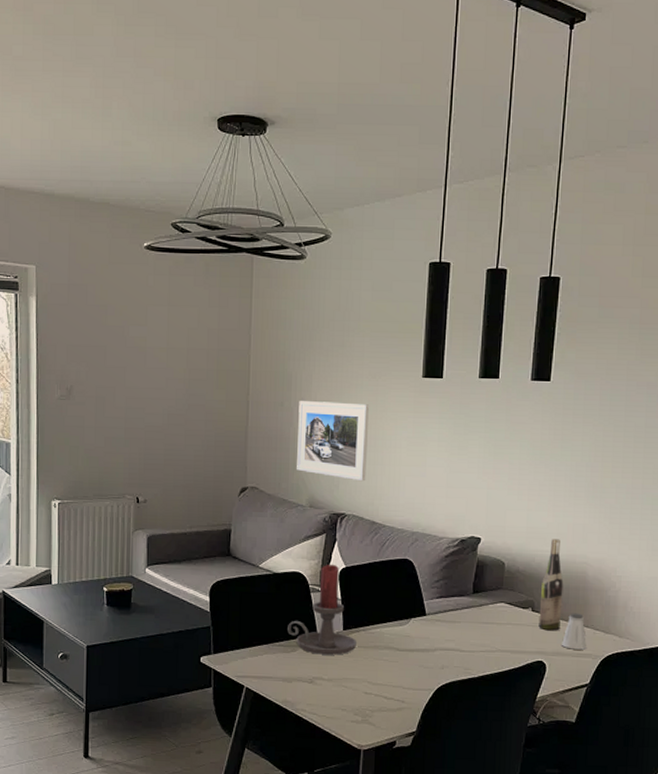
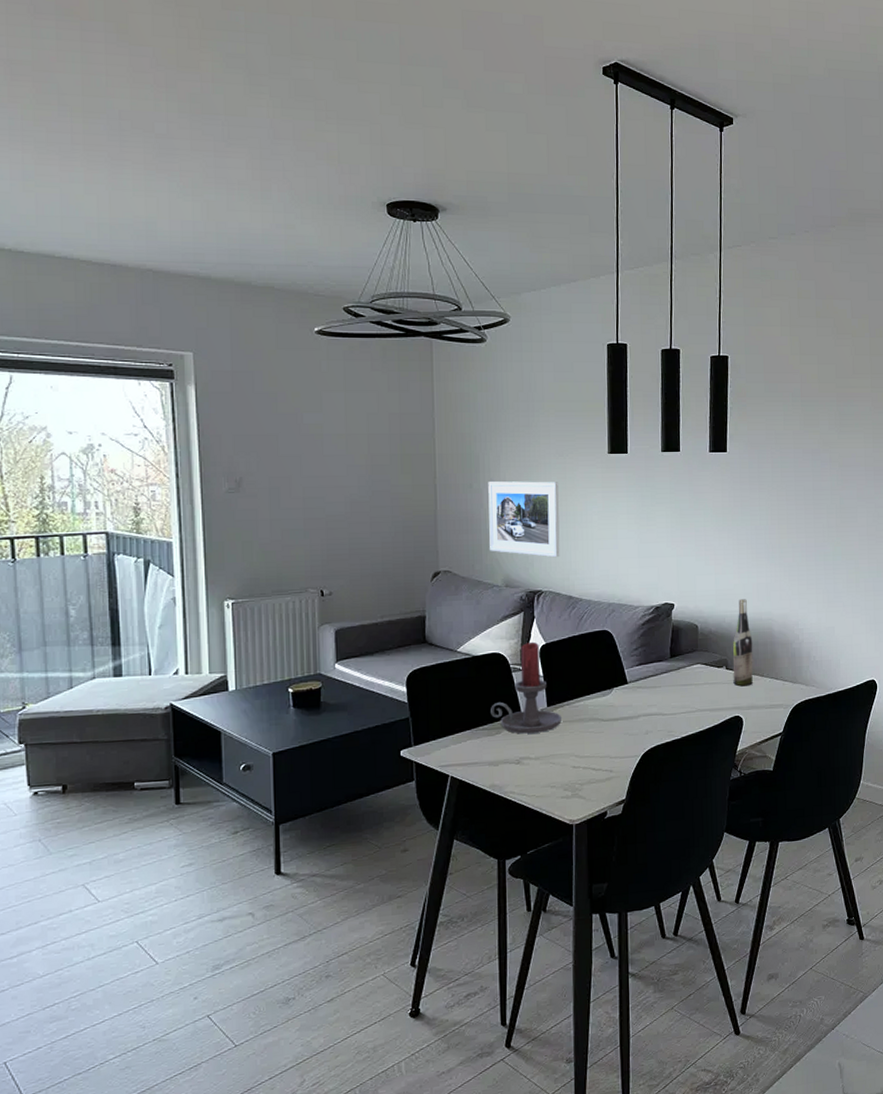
saltshaker: present [562,613,586,650] -> none [755,667,777,702]

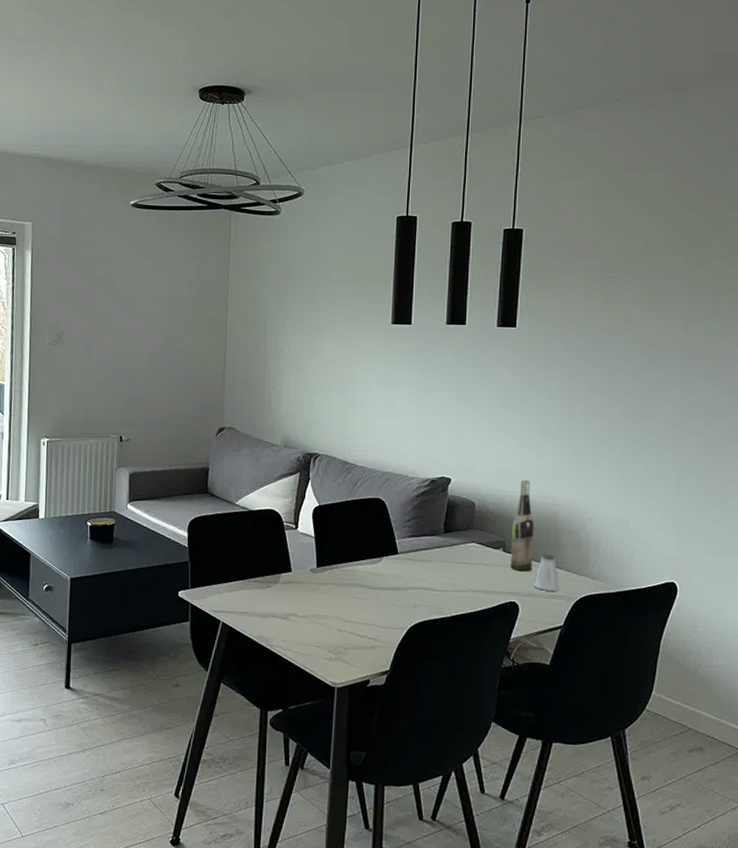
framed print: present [488,481,560,558] -> none [272,346,340,423]
candle holder: present [491,641,562,734] -> none [263,502,331,592]
saltshaker: none [755,667,777,702] -> present [534,554,559,591]

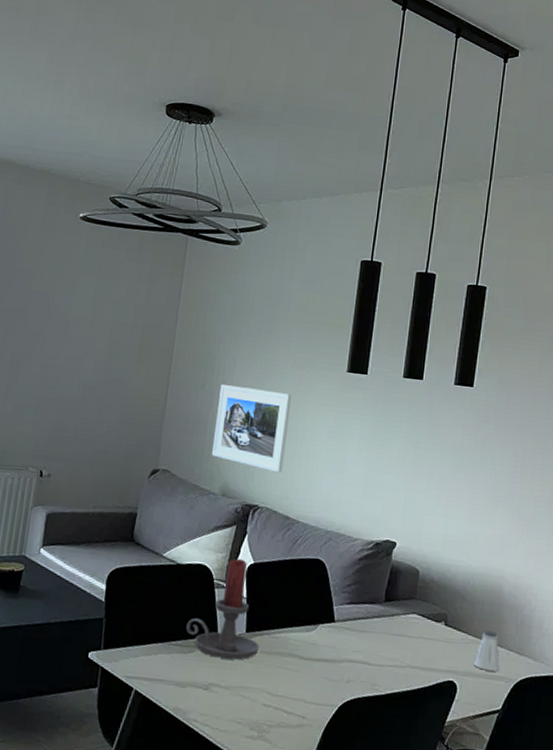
candle holder: none [263,502,331,592] -> present [186,558,260,660]
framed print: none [272,346,340,423] -> present [212,384,291,474]
wine bottle: present [510,480,534,572] -> none [451,549,479,649]

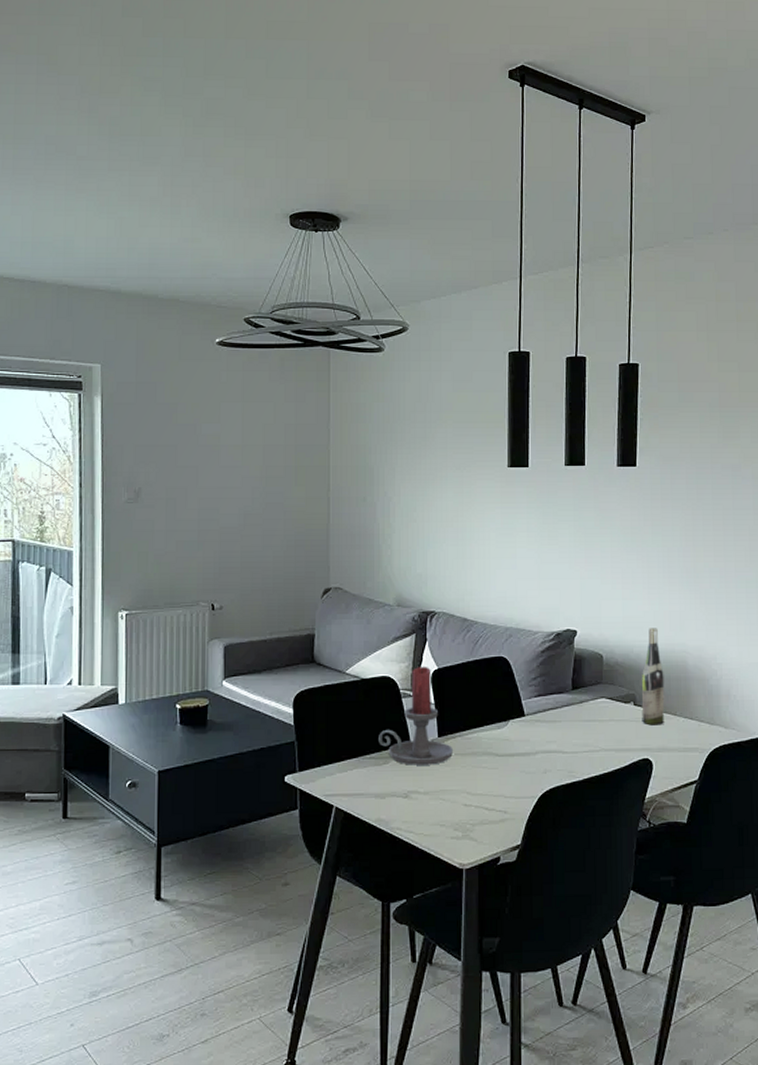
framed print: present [212,384,291,474] -> none [382,495,455,577]
wine bottle: none [451,549,479,649] -> present [641,628,665,726]
saltshaker: present [474,630,500,672] -> none [667,705,692,744]

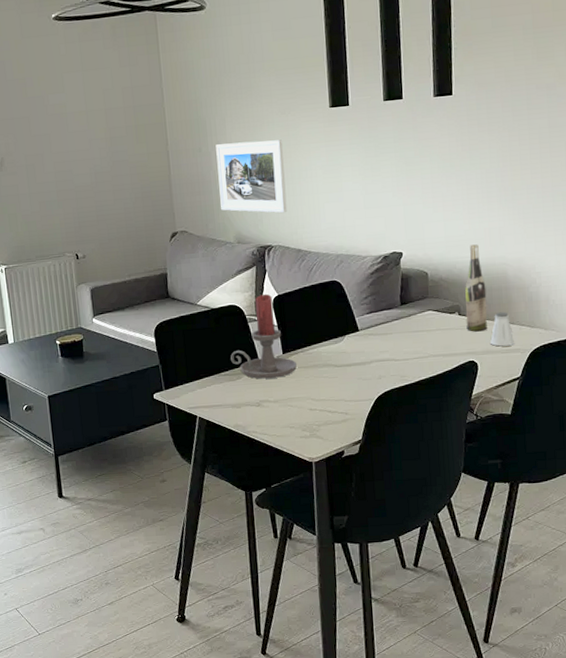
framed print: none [382,495,455,577] -> present [215,139,288,213]
saltshaker: none [667,705,692,744] -> present [490,312,514,347]

